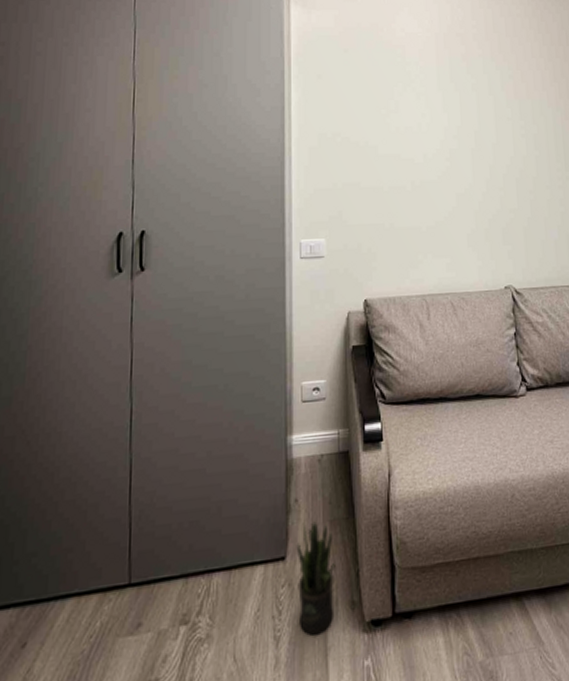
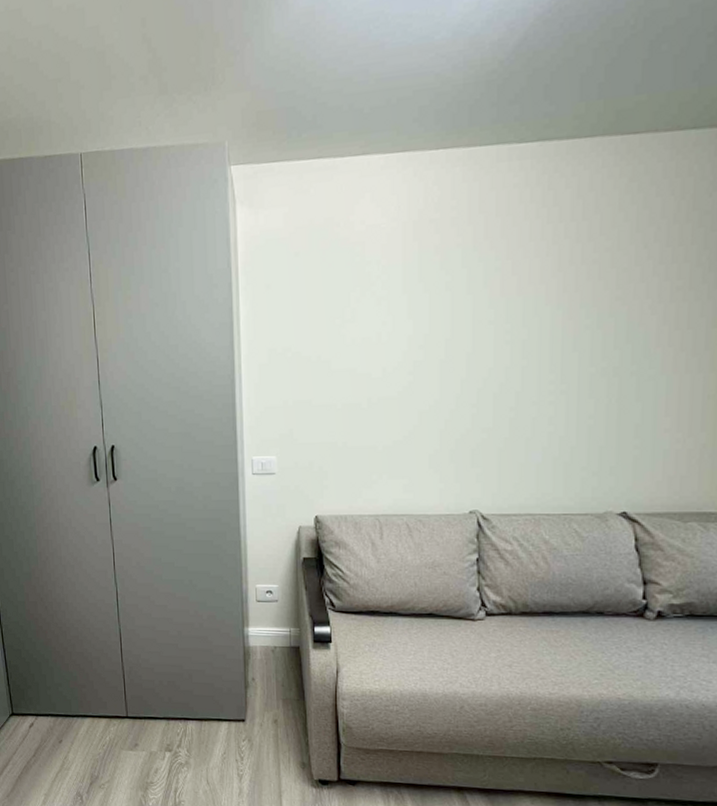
potted plant: present [296,521,336,636] -> none [254,697,288,780]

